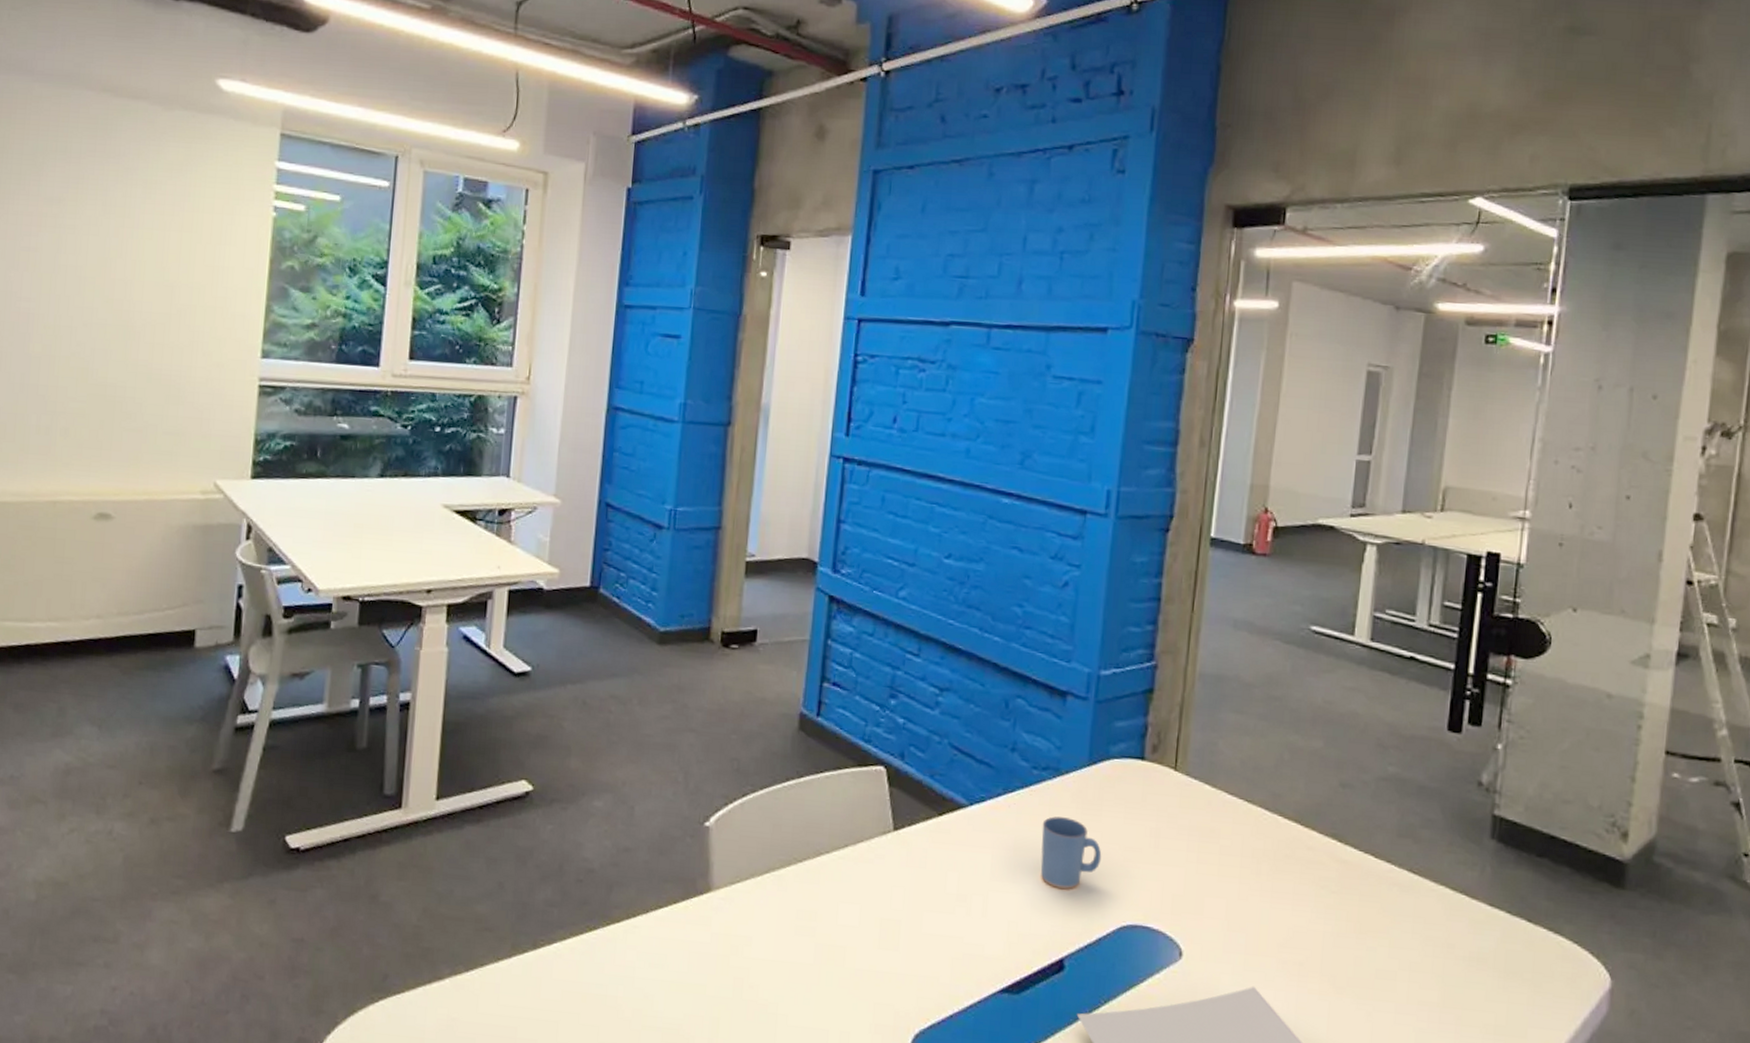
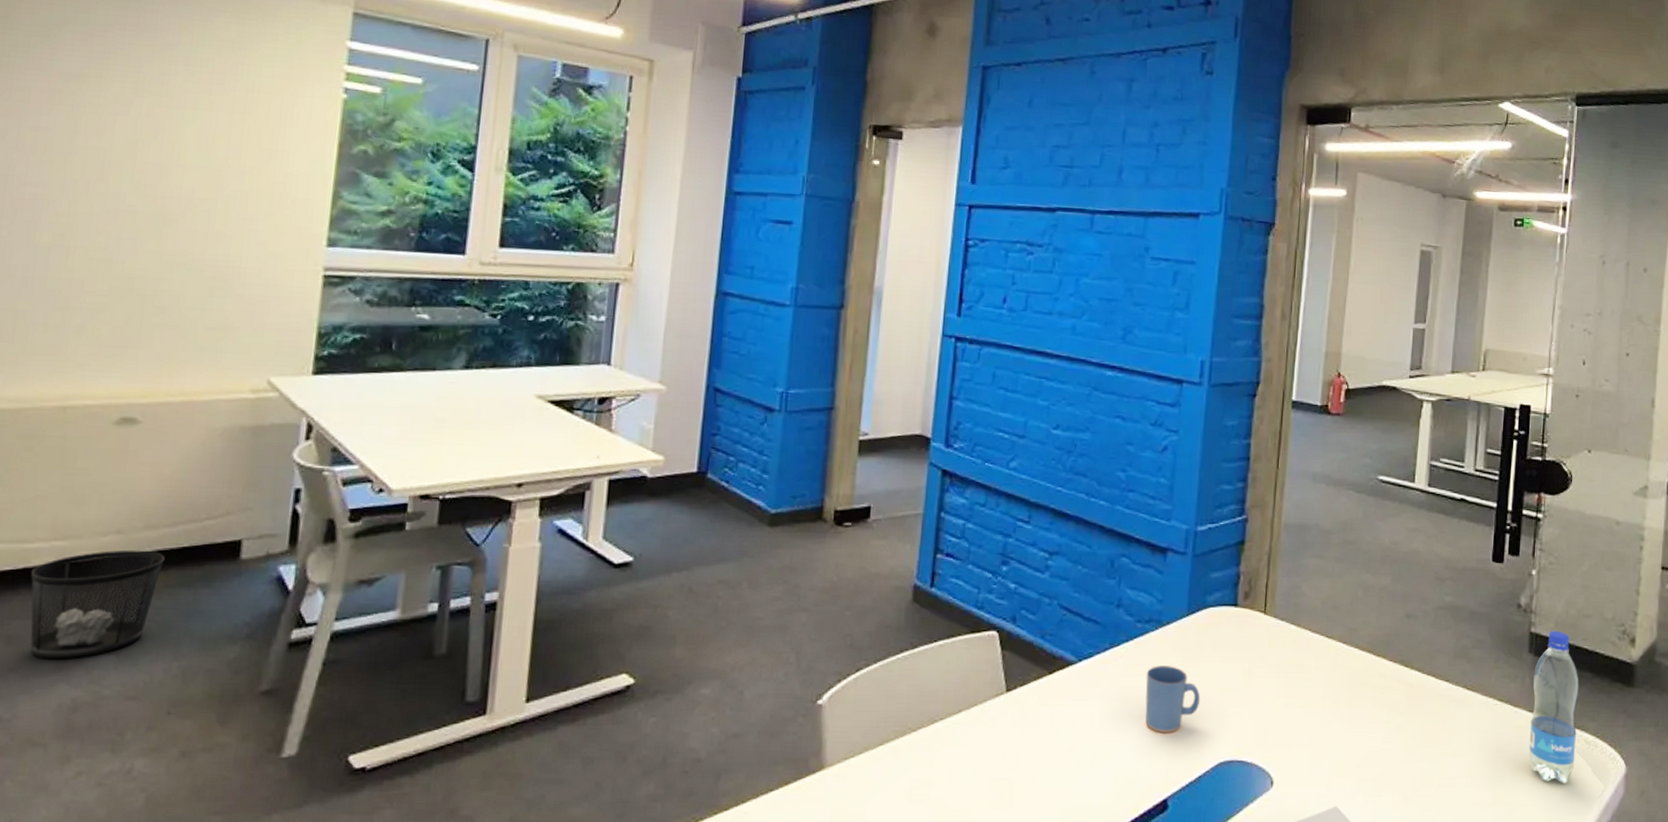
waste bin: none [32,633,135,728] -> present [30,549,165,659]
bottle: none [1487,815,1554,993] -> present [1528,630,1580,785]

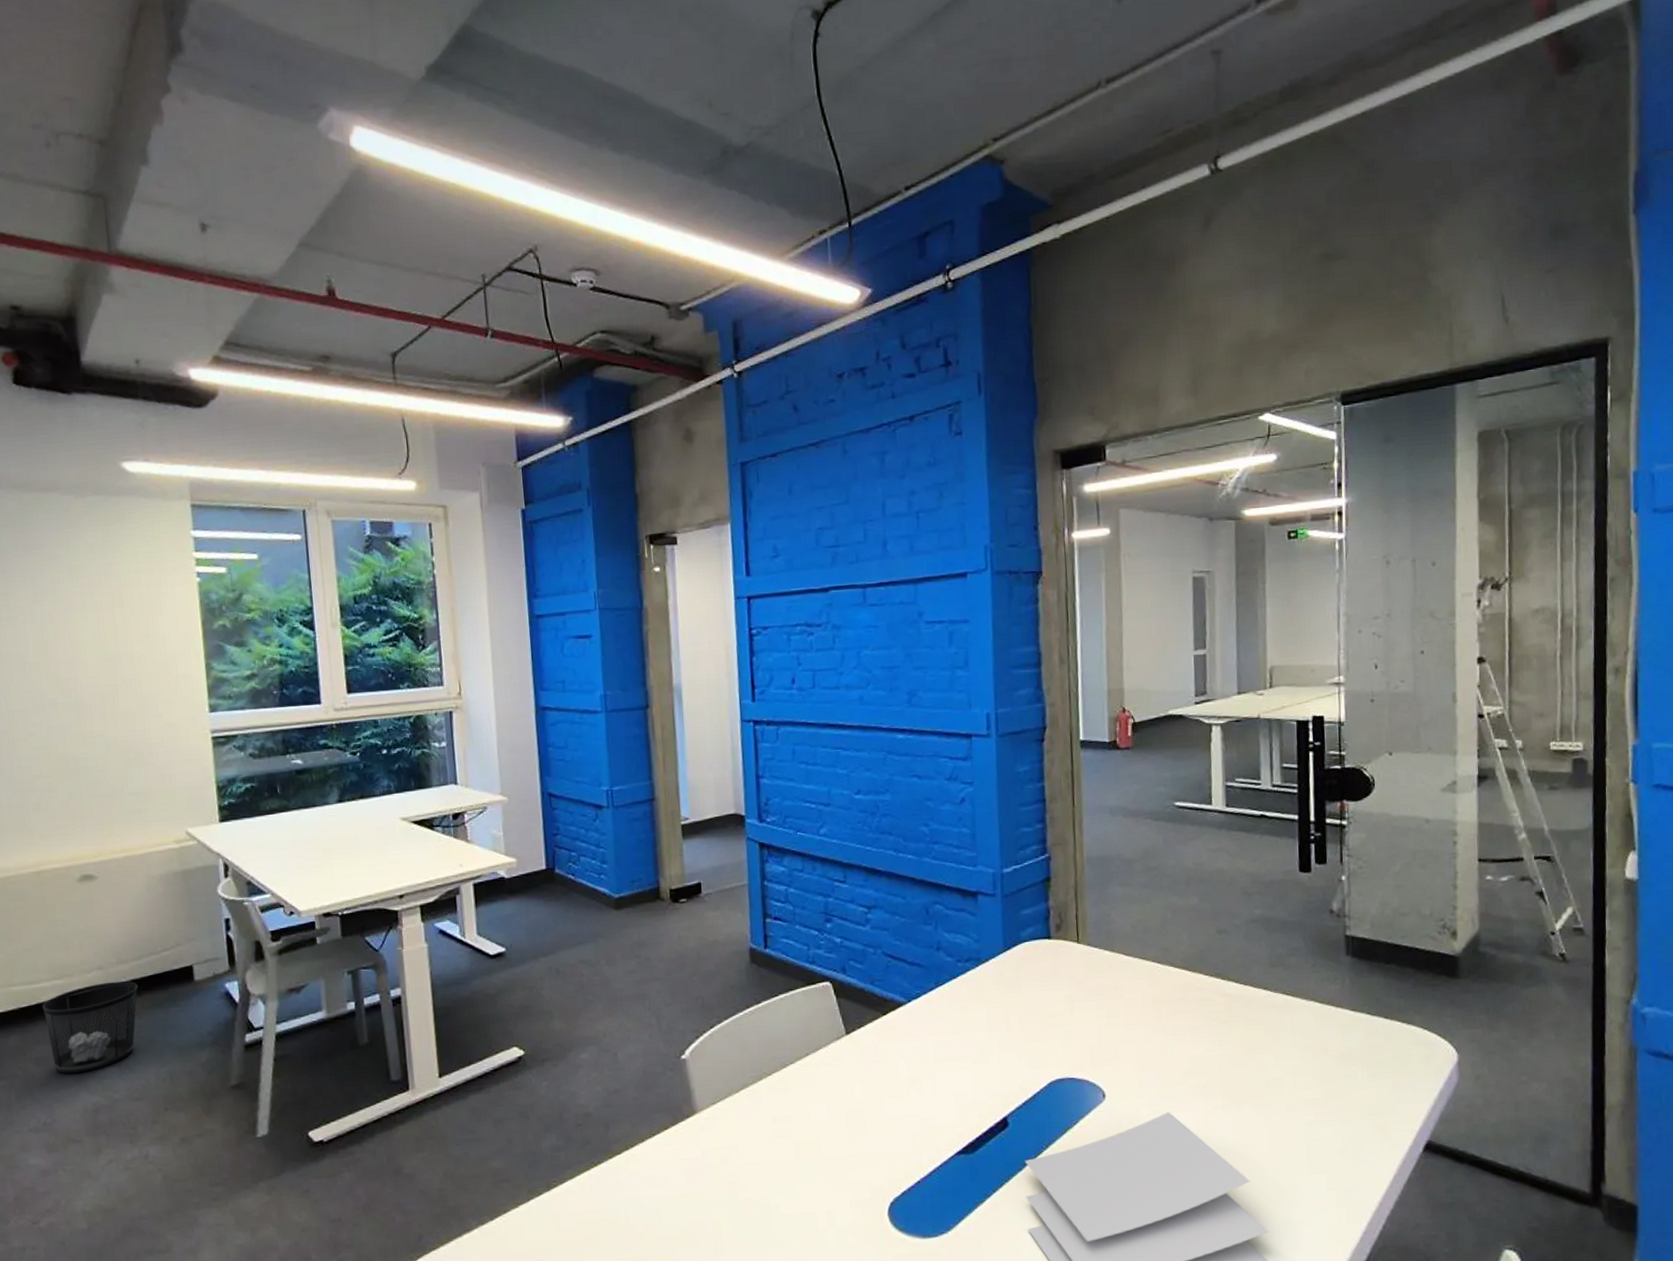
mug: present [1145,666,1201,732] -> none [972,998,1027,1059]
bottle: present [1528,630,1580,785] -> none [1353,931,1404,1076]

